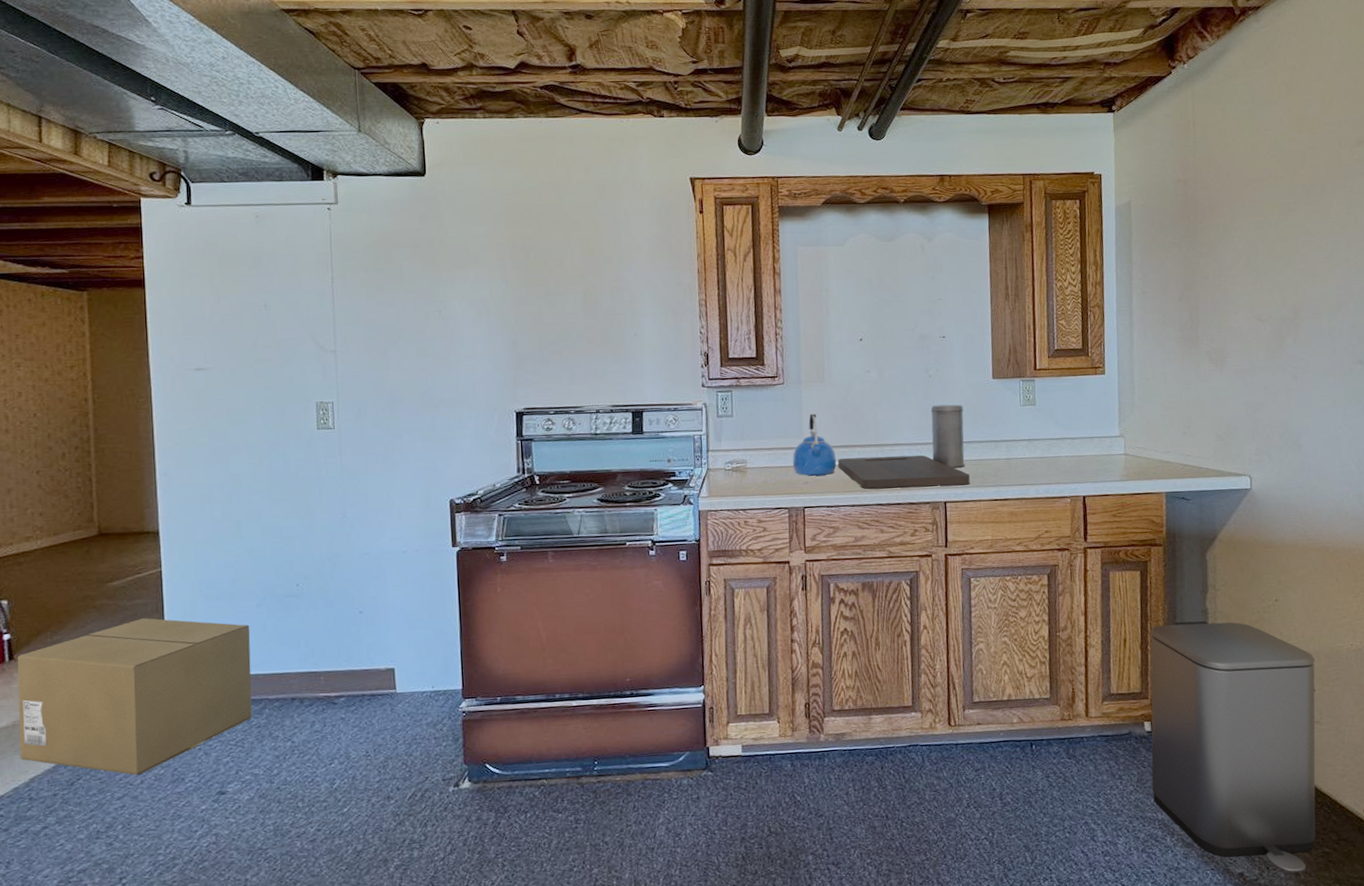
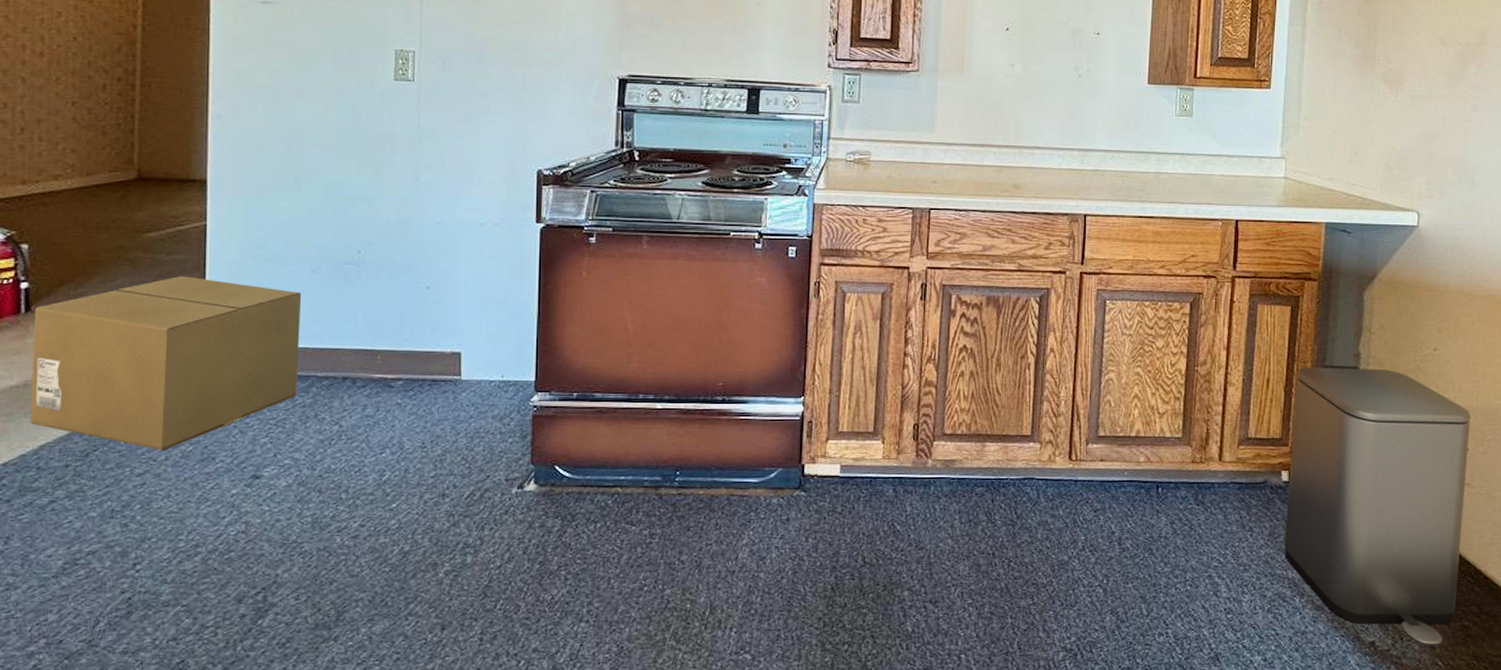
kettle: present [792,413,836,476] -> none [921,106,969,175]
cutting board: present [837,455,970,489] -> none [970,158,1115,198]
canister: present [930,404,965,468] -> none [1075,108,1113,178]

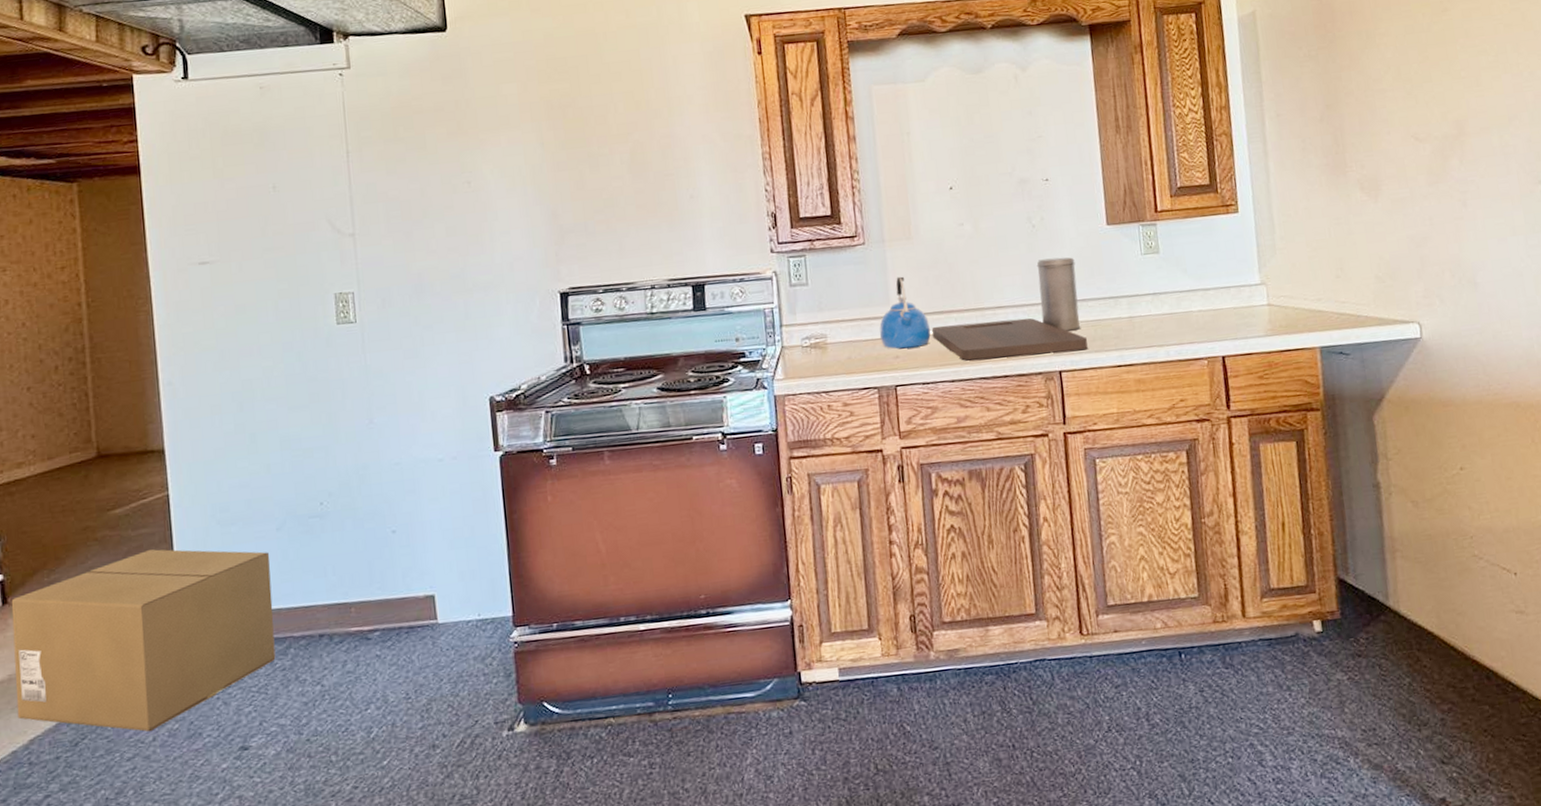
kettle: none [921,106,969,175] -> present [879,276,931,349]
cutting board: none [970,158,1115,198] -> present [931,318,1088,361]
canister: none [1075,108,1113,178] -> present [1036,257,1081,331]
pedal bin: present [1285,364,1471,646] -> none [1313,496,1531,796]

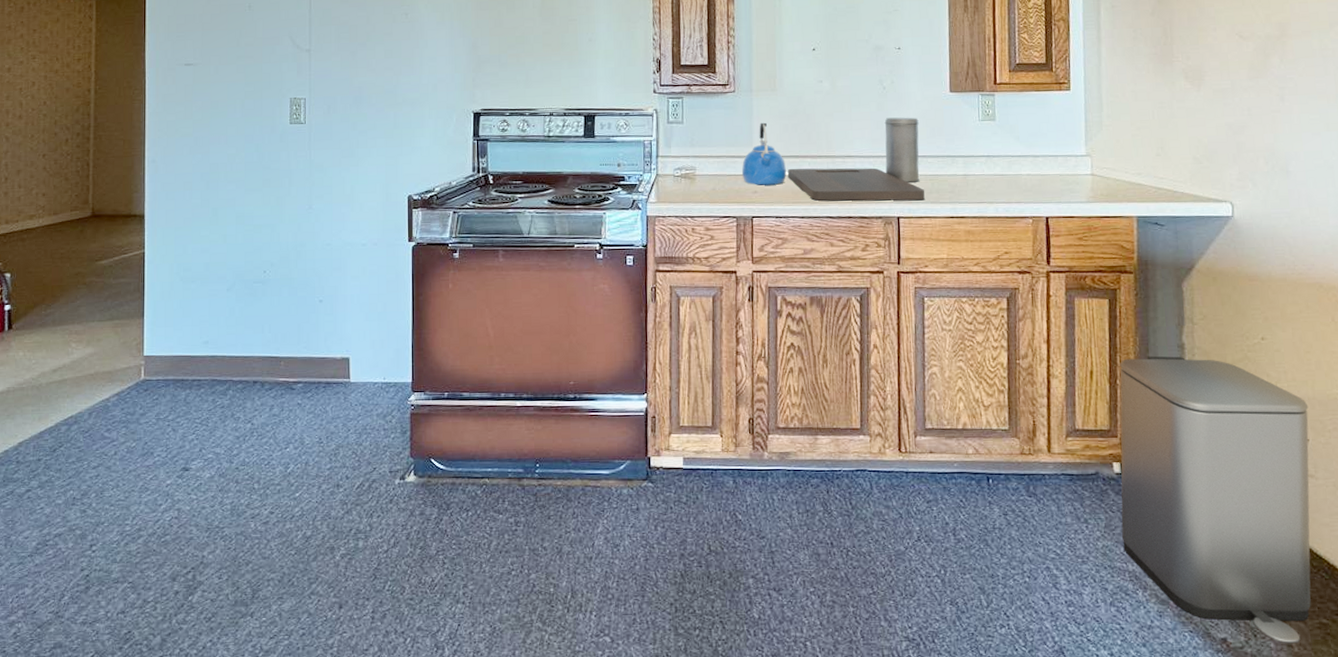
box: present [11,549,276,732] -> none [11,296,220,446]
pedal bin: none [1313,496,1531,796] -> present [1120,356,1311,644]

